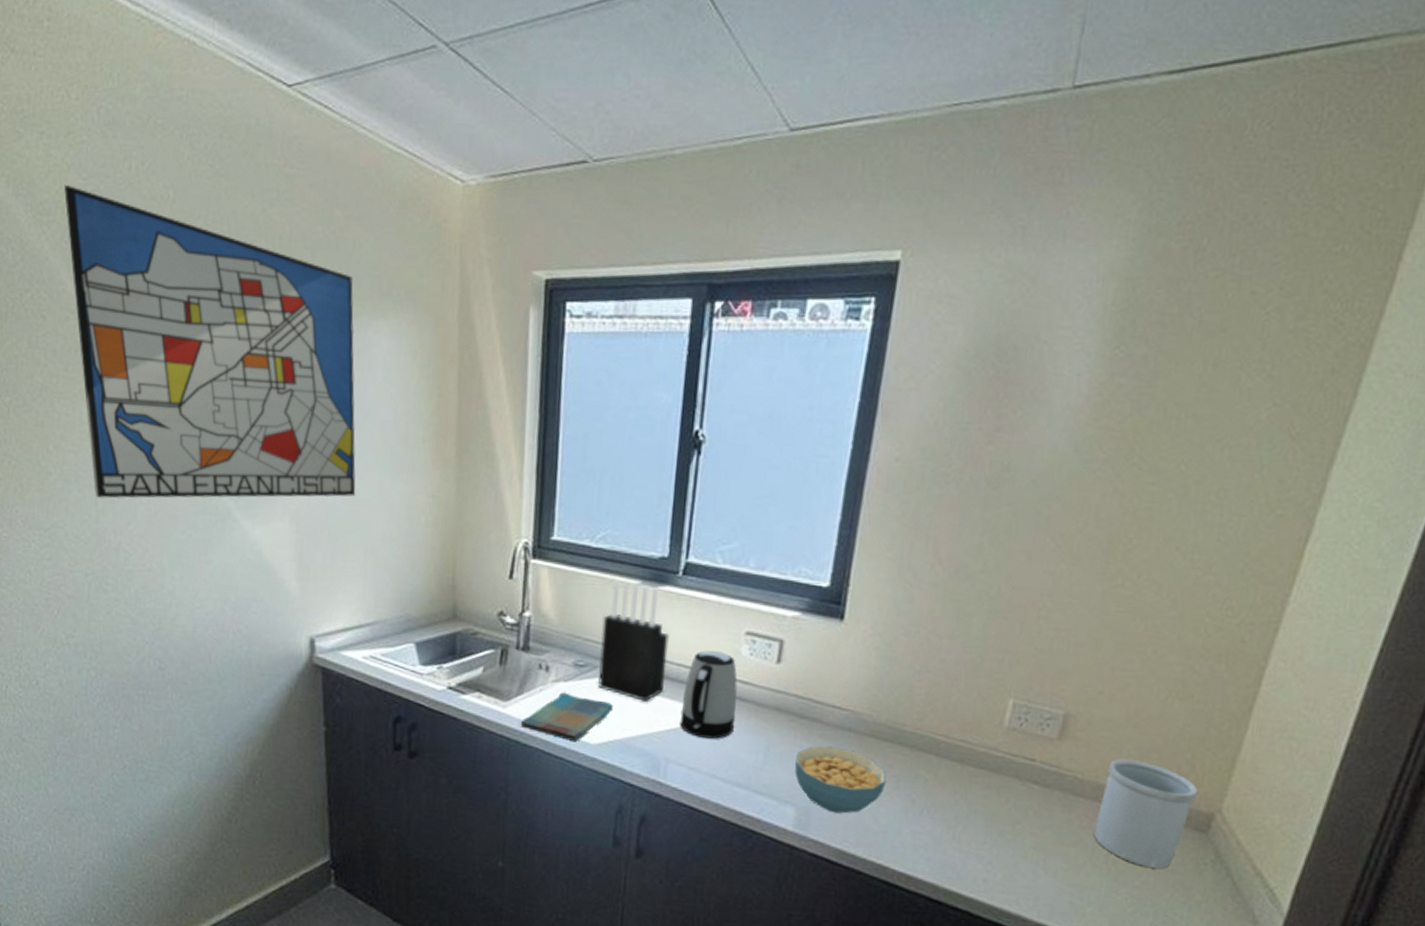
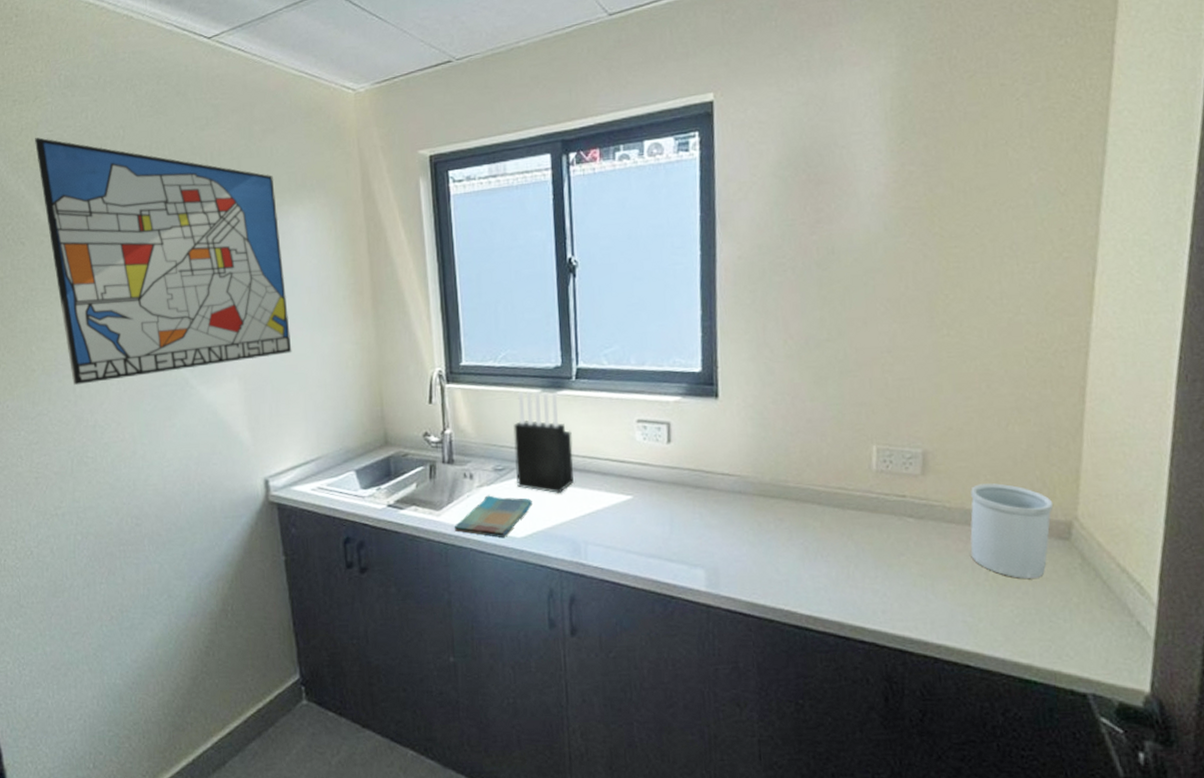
kettle: present [680,650,738,739] -> none [591,440,640,518]
cereal bowl: present [795,746,887,814] -> none [698,509,780,569]

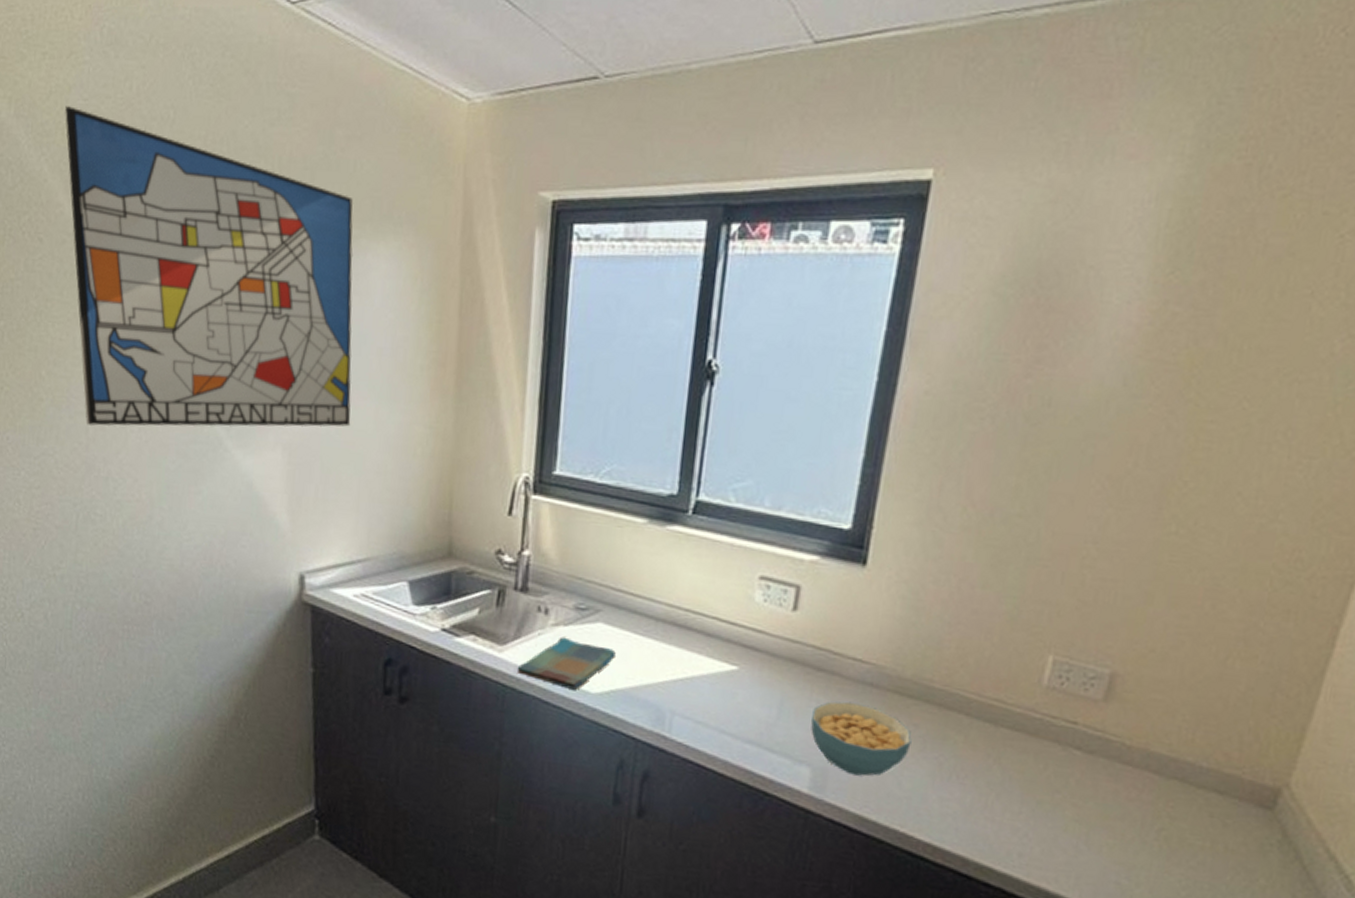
knife block: present [513,391,574,493] -> none [600,518,677,649]
cereal bowl: none [698,509,780,569] -> present [811,701,912,777]
utensil holder: present [970,483,1054,578] -> none [1143,724,1263,848]

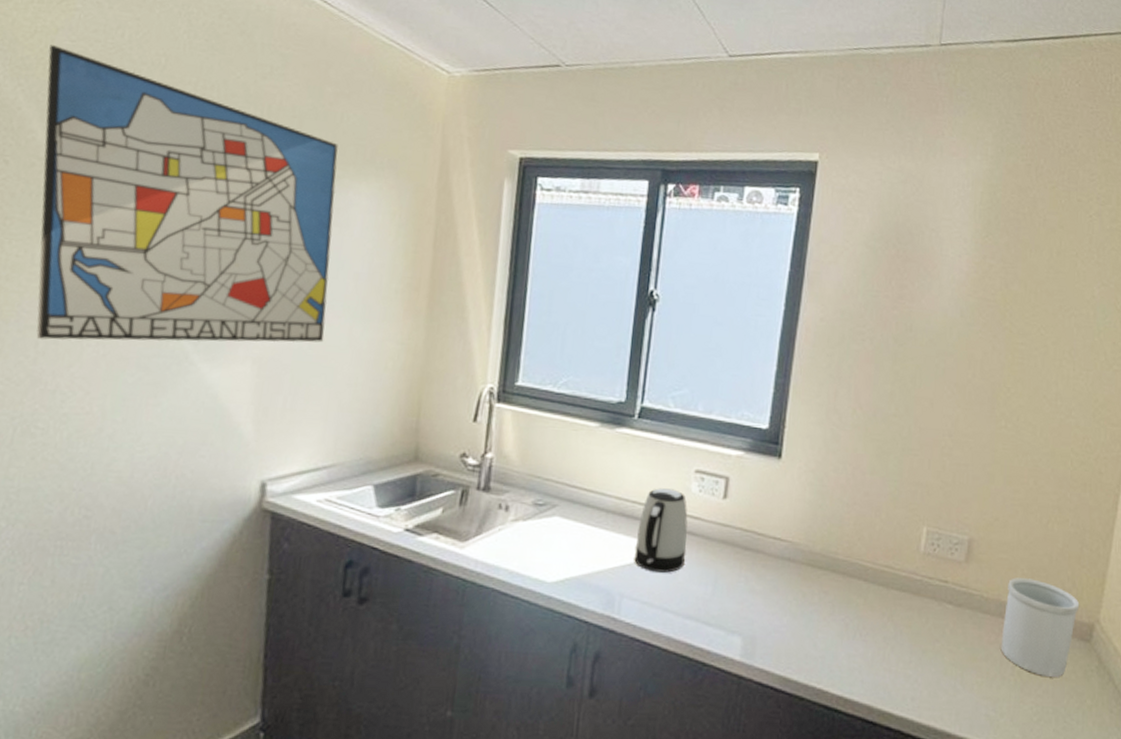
dish towel: present [517,637,616,690] -> none [477,531,570,580]
kettle: none [687,595,750,692] -> present [634,488,688,573]
cereal bowl: present [811,701,912,777] -> none [741,575,823,641]
utensil holder: none [1143,724,1263,848] -> present [1000,578,1080,677]

